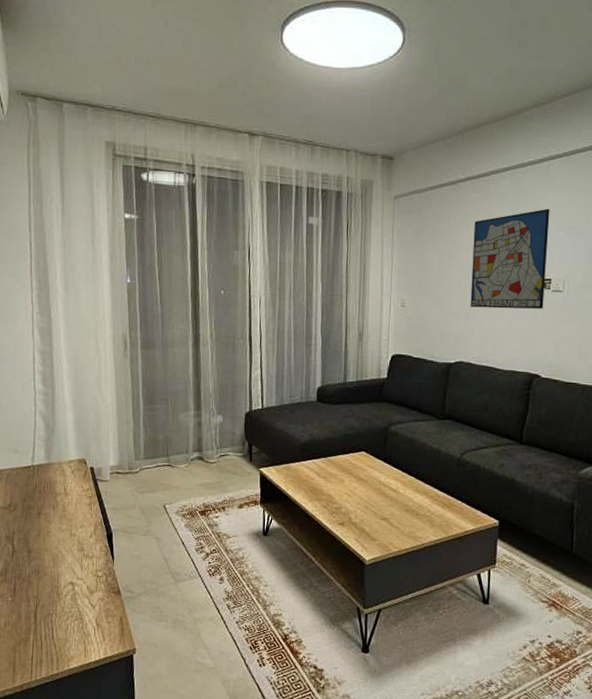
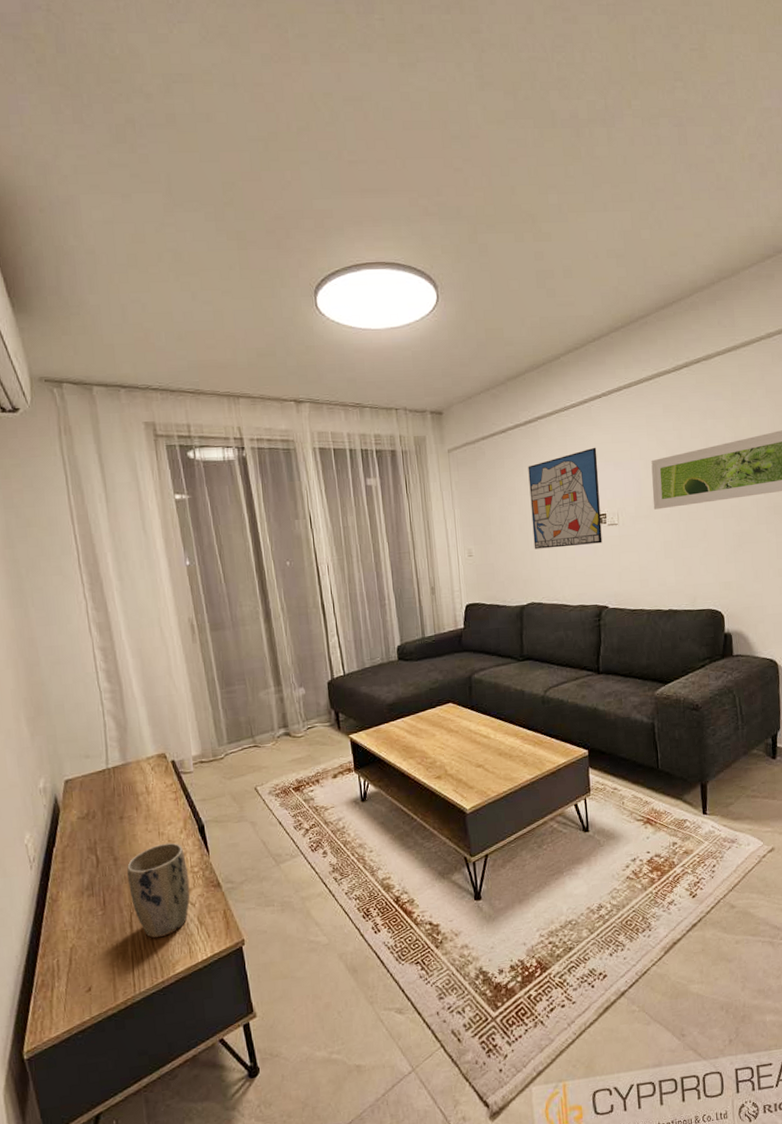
plant pot: none [38,544,93,632] -> present [127,842,190,938]

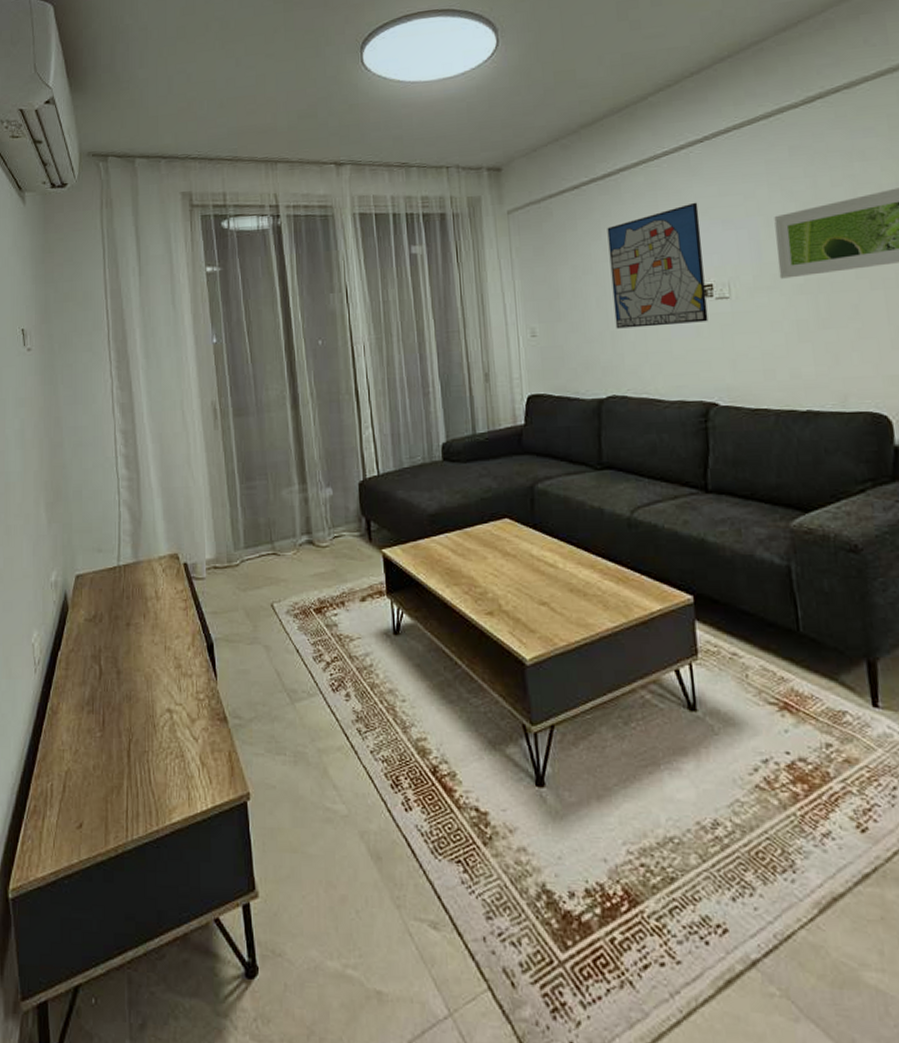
plant pot: present [127,842,190,938] -> none [130,660,194,775]

